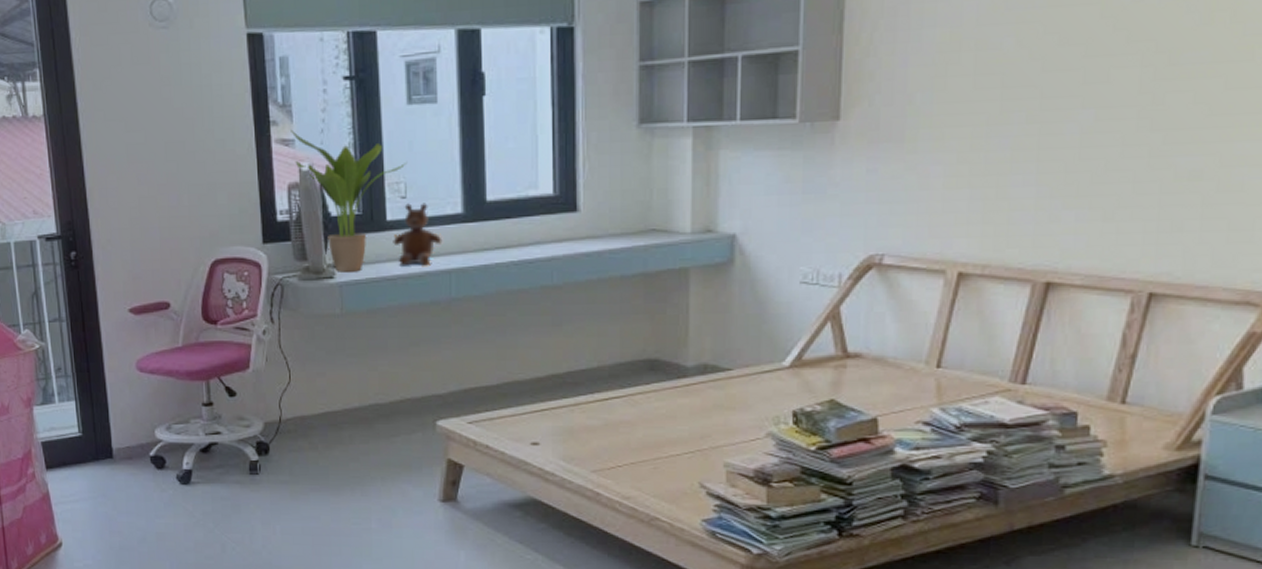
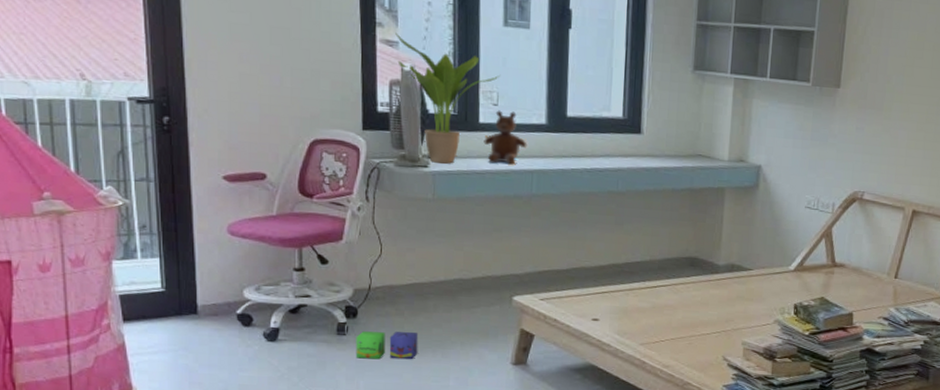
toy box: none [269,467,335,501] -> present [355,331,419,360]

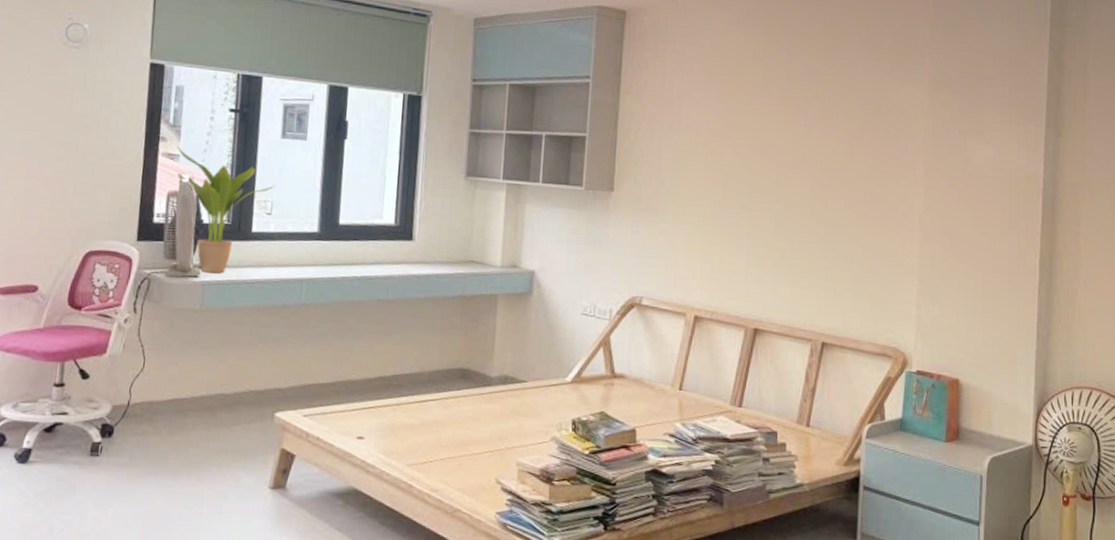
toy box: present [355,331,419,360] -> none [107,452,175,483]
teddy bear: present [483,110,527,165] -> none [255,219,299,274]

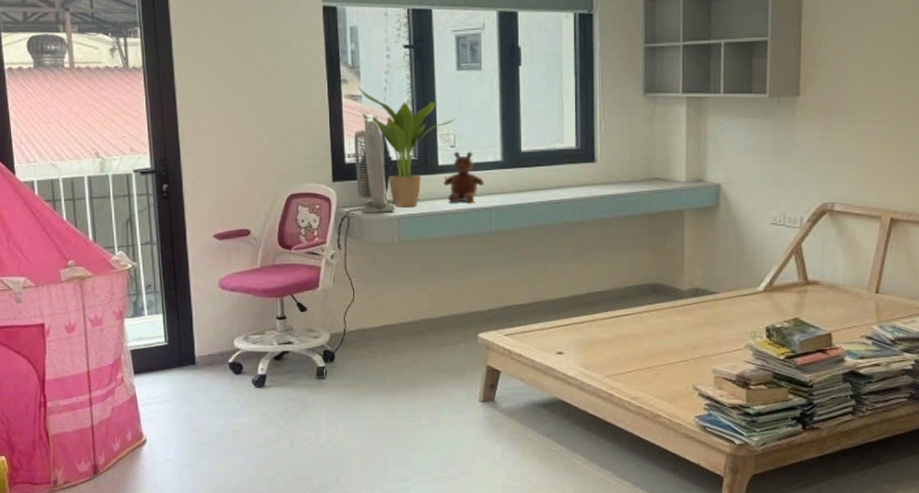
teddy bear: none [255,219,299,274] -> present [443,151,485,204]

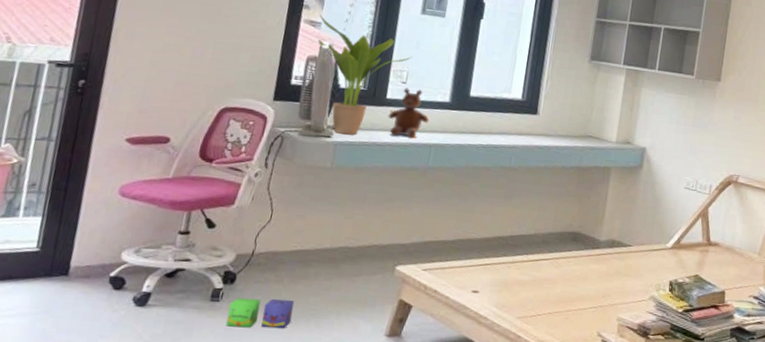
toy box: none [334,373,391,401] -> present [225,298,295,328]

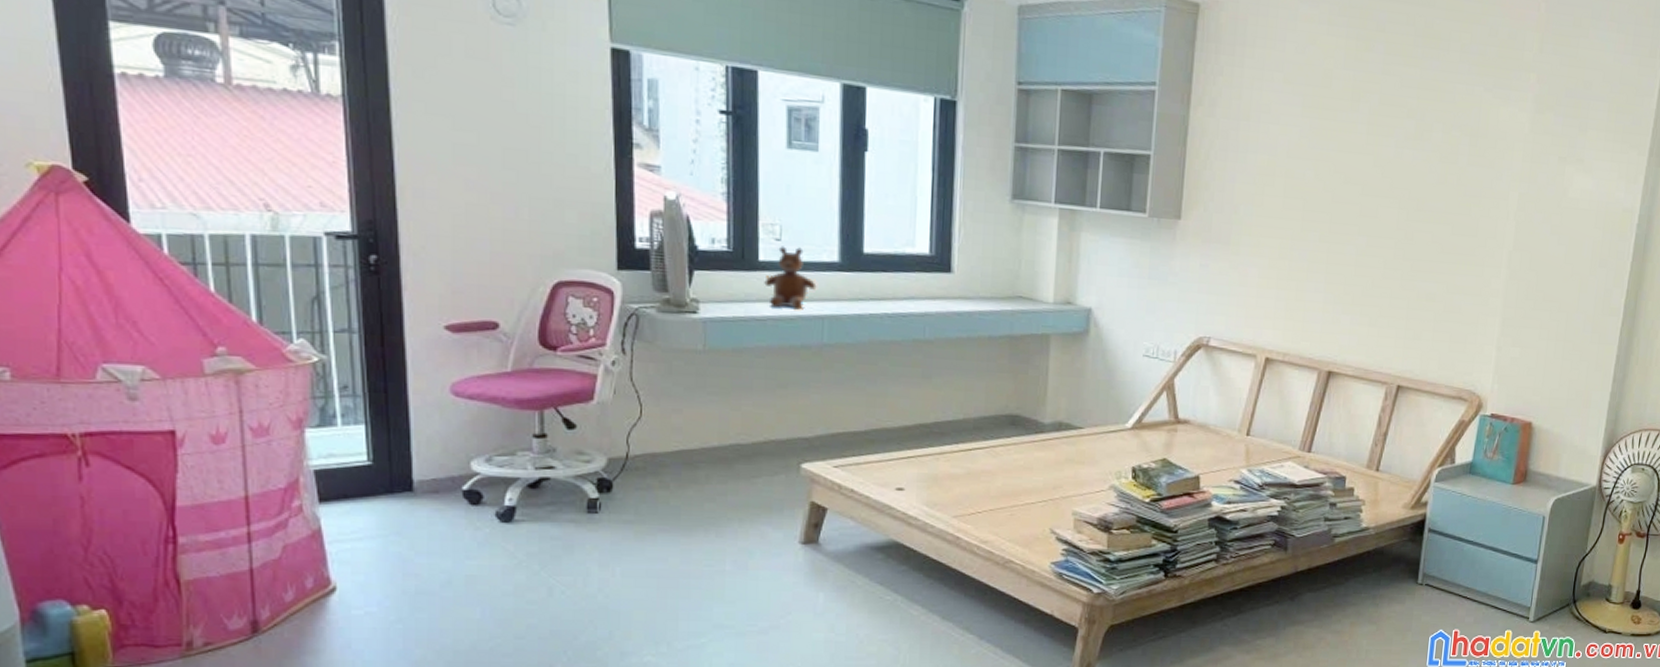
toy box: present [225,298,295,328] -> none [610,507,687,541]
potted plant: present [317,14,413,136] -> none [657,155,784,310]

